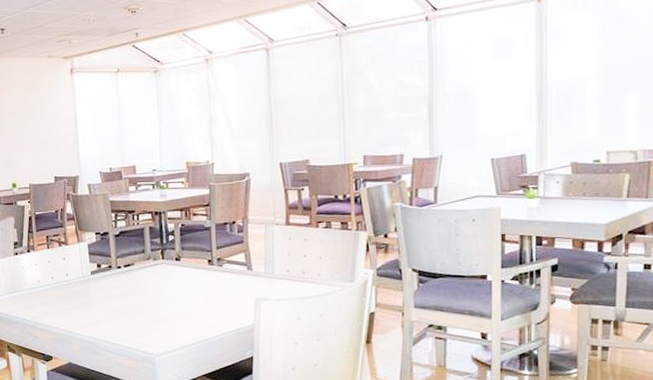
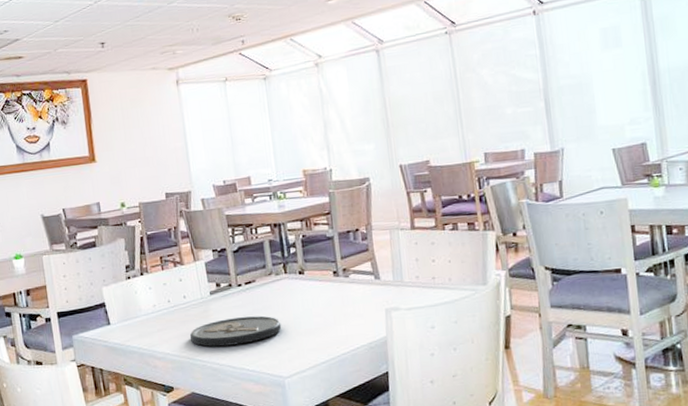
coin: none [69,297,156,323] -> present [189,315,282,347]

